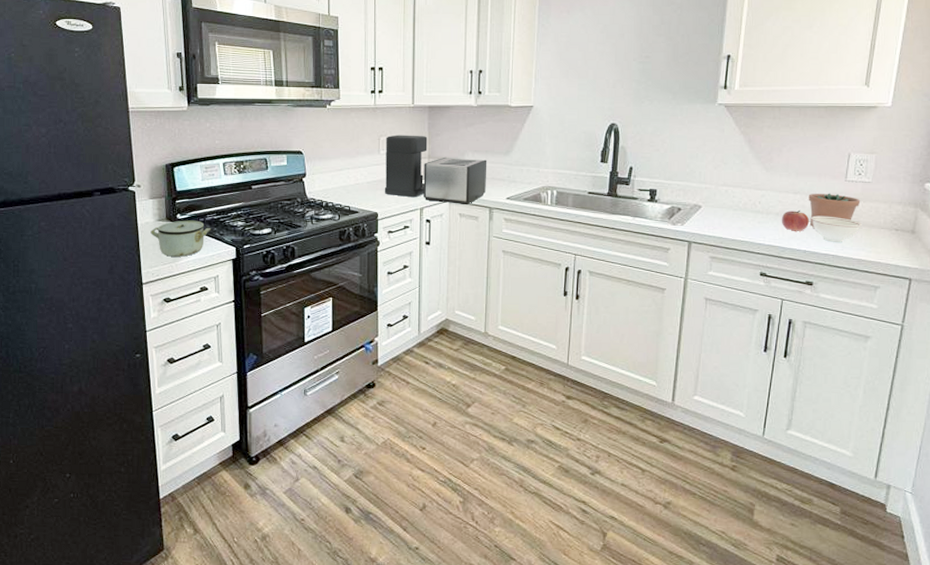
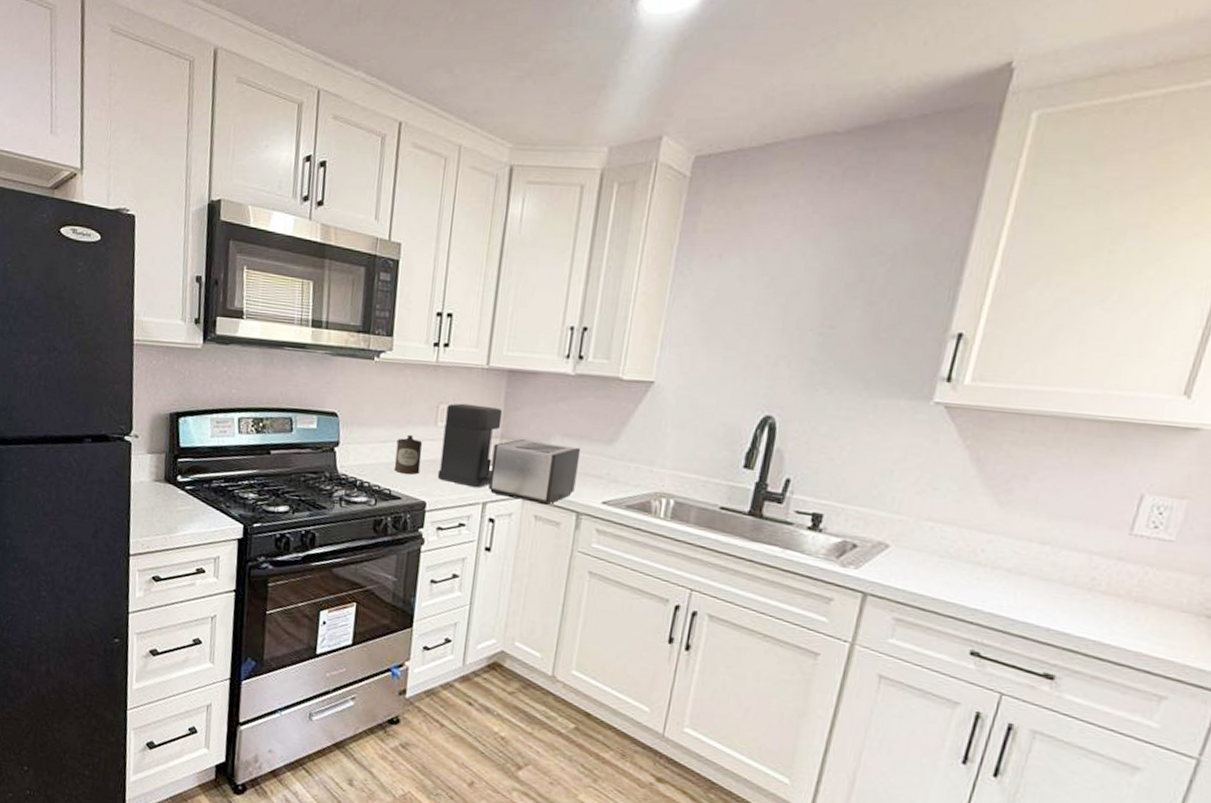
cooking pot: present [150,220,211,257] -> none [144,483,217,529]
canister: none [350,162,371,193] -> present [394,434,422,475]
fruit: present [781,209,809,231] -> none [1014,567,1061,600]
planter: present [808,193,861,228] -> none [1061,547,1152,598]
bowl: present [811,215,861,243] -> none [1064,579,1149,625]

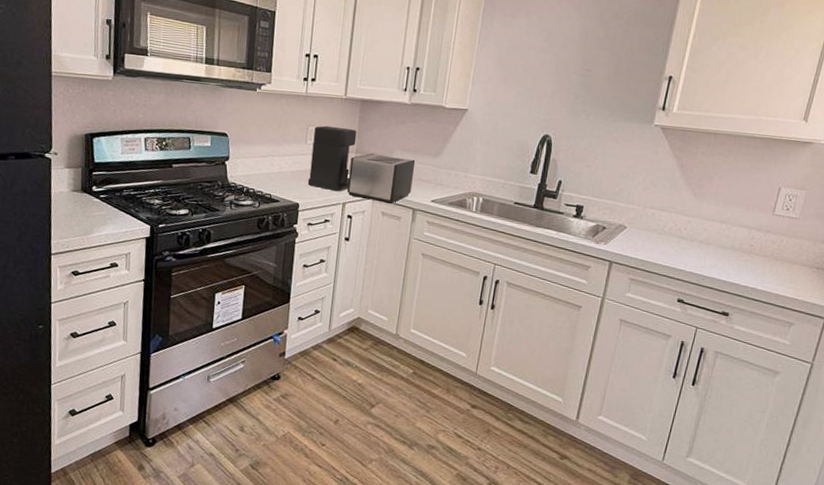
canister: present [394,434,422,475] -> none [273,150,296,182]

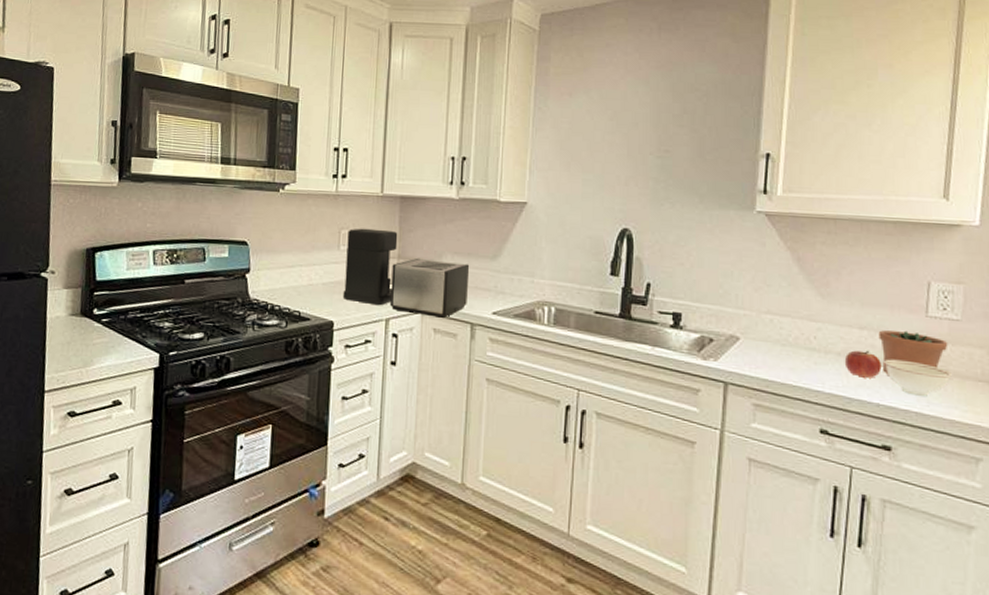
fruit: none [704,239,732,261] -> present [844,350,881,378]
planter: none [732,224,786,259] -> present [878,330,948,375]
bowl: none [734,246,784,277] -> present [884,359,952,397]

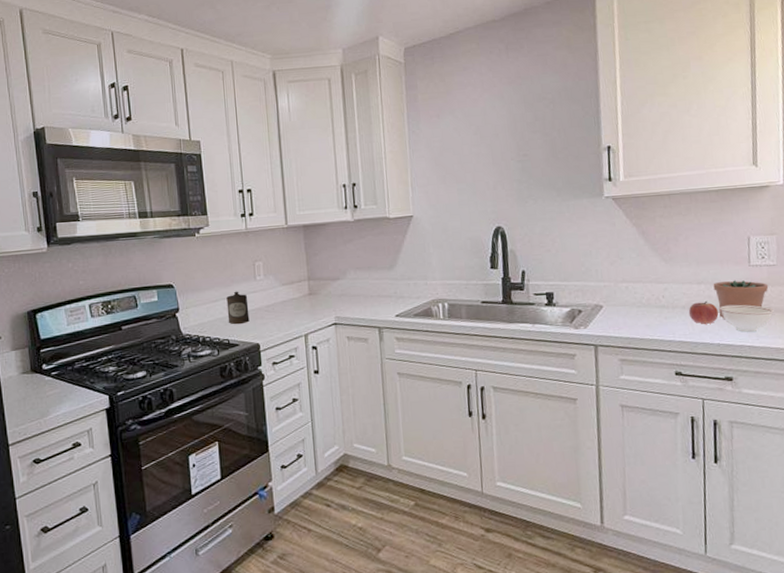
canister: none [302,259,327,296] -> present [226,291,250,324]
coffee maker: present [342,228,398,306] -> none [261,257,308,324]
toaster: present [390,258,470,319] -> none [304,276,373,328]

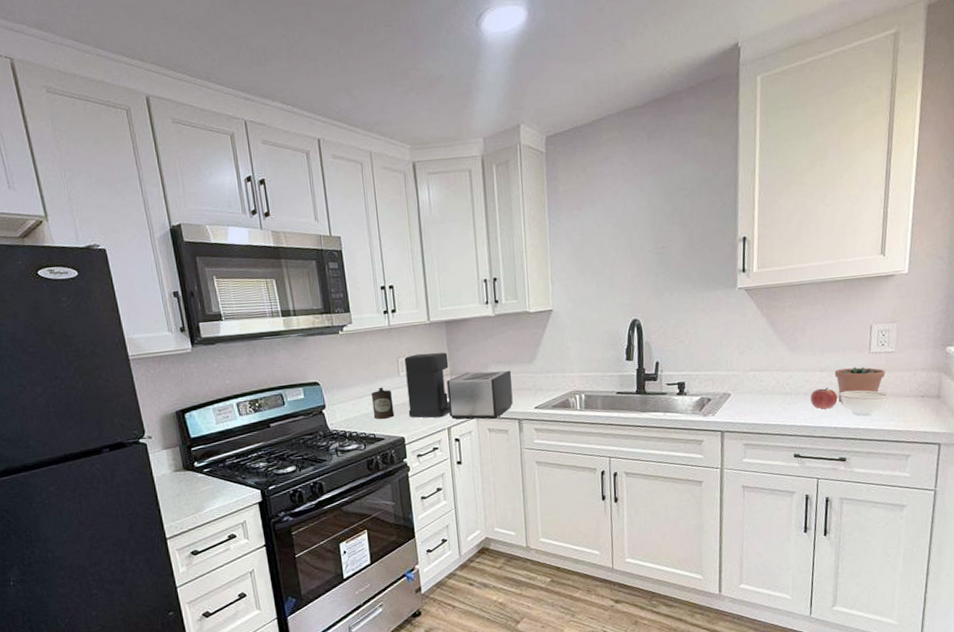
coffee maker: none [261,257,308,324] -> present [404,352,451,418]
toaster: none [304,276,373,328] -> present [447,370,513,420]

